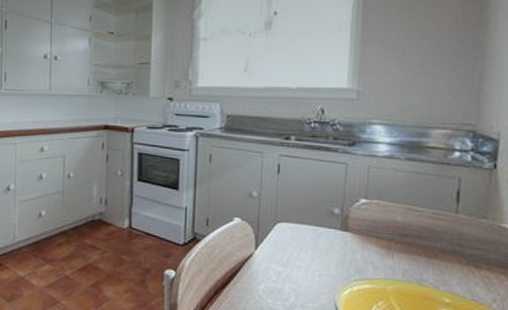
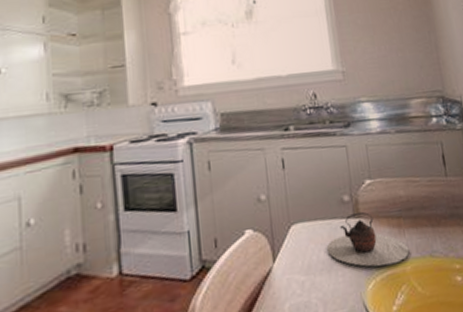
teapot: none [309,225,395,281] -> present [327,211,410,267]

